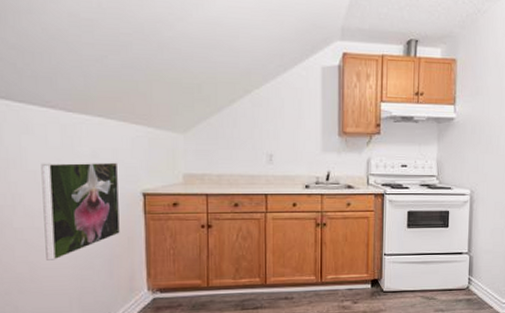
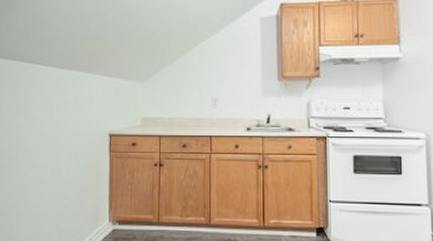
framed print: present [41,162,120,260] -> none [37,108,93,190]

